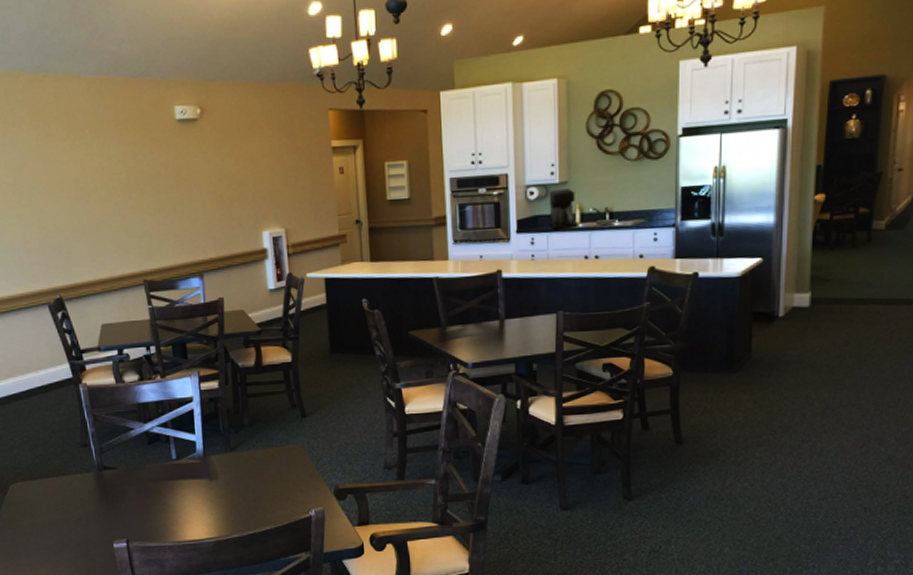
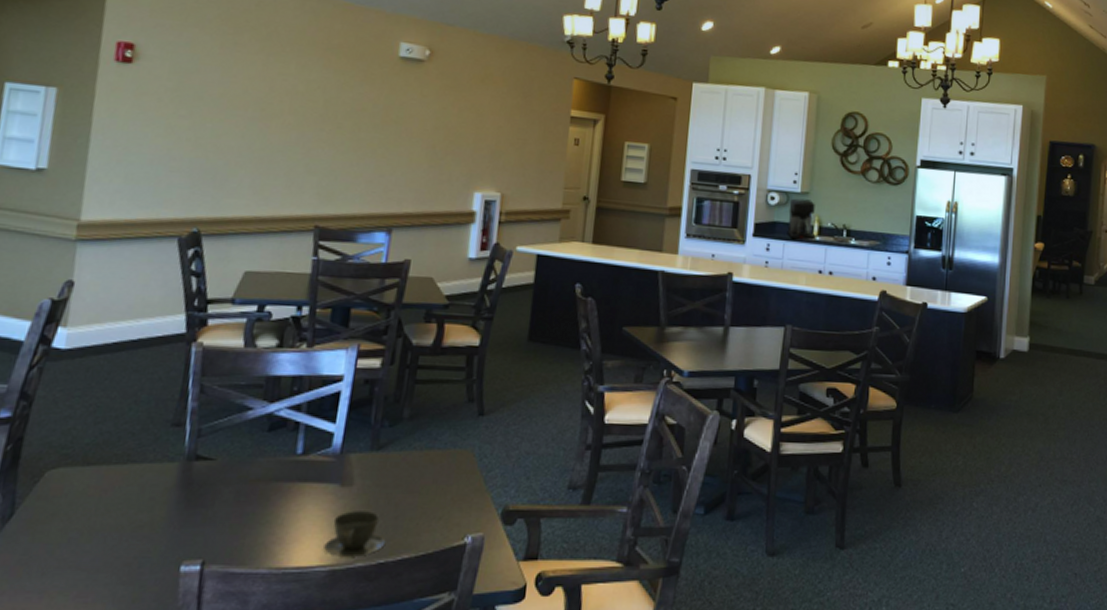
teacup: none [207,497,251,531] -> present [323,511,386,557]

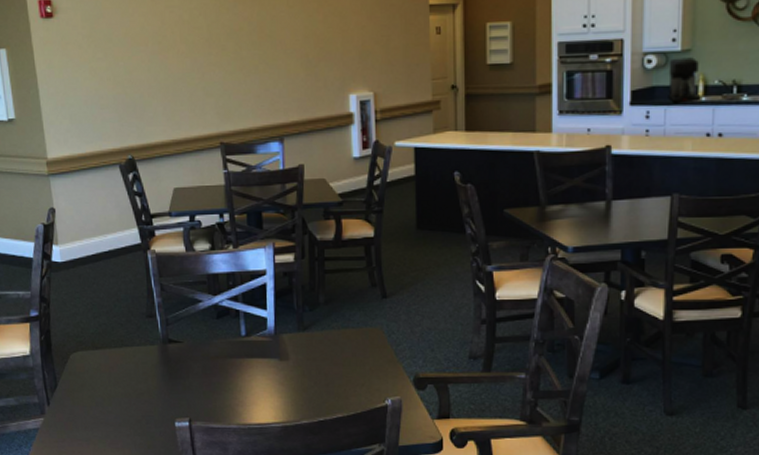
teacup: present [323,511,386,557] -> none [275,380,322,416]

